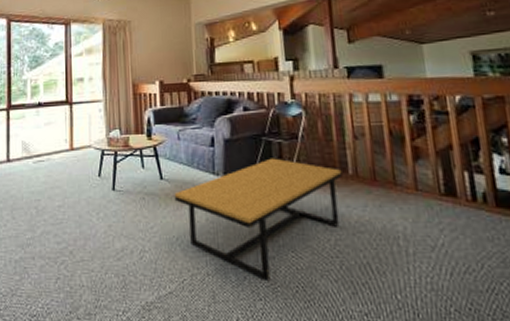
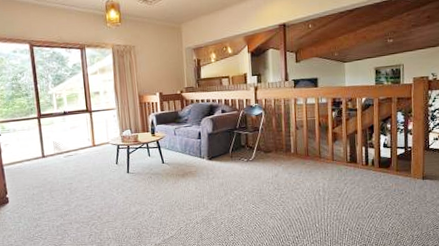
coffee table: present [174,158,343,282] -> none [172,144,287,224]

